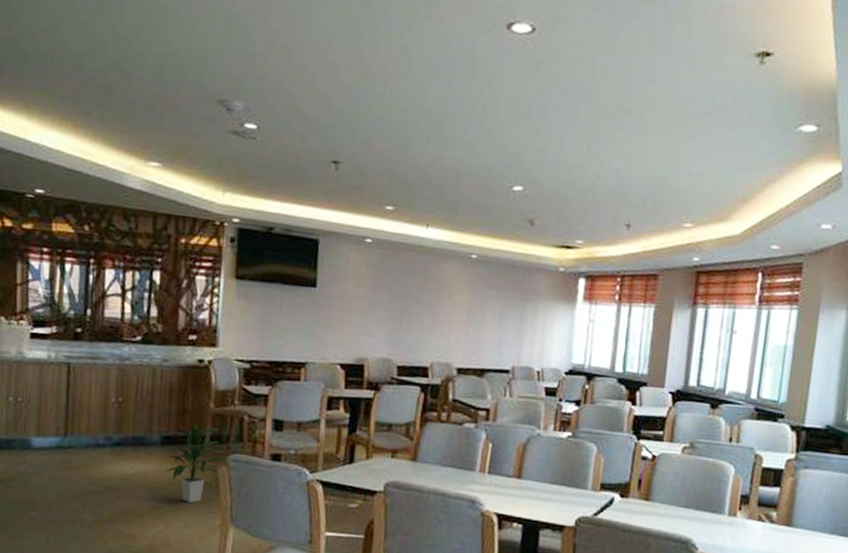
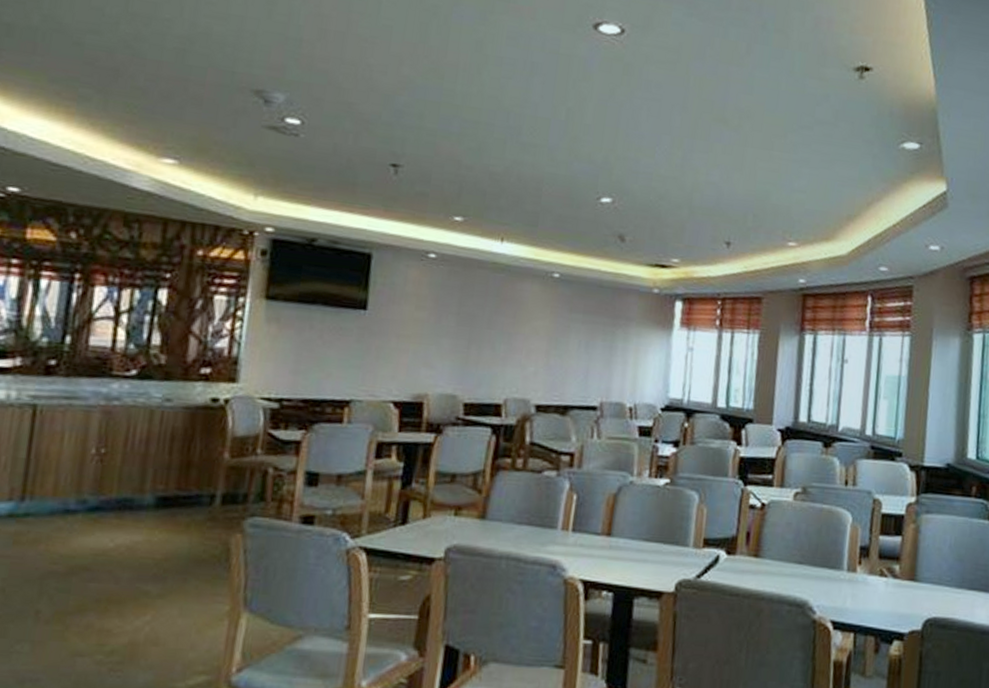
indoor plant: present [166,424,227,503] -> none [159,480,243,583]

